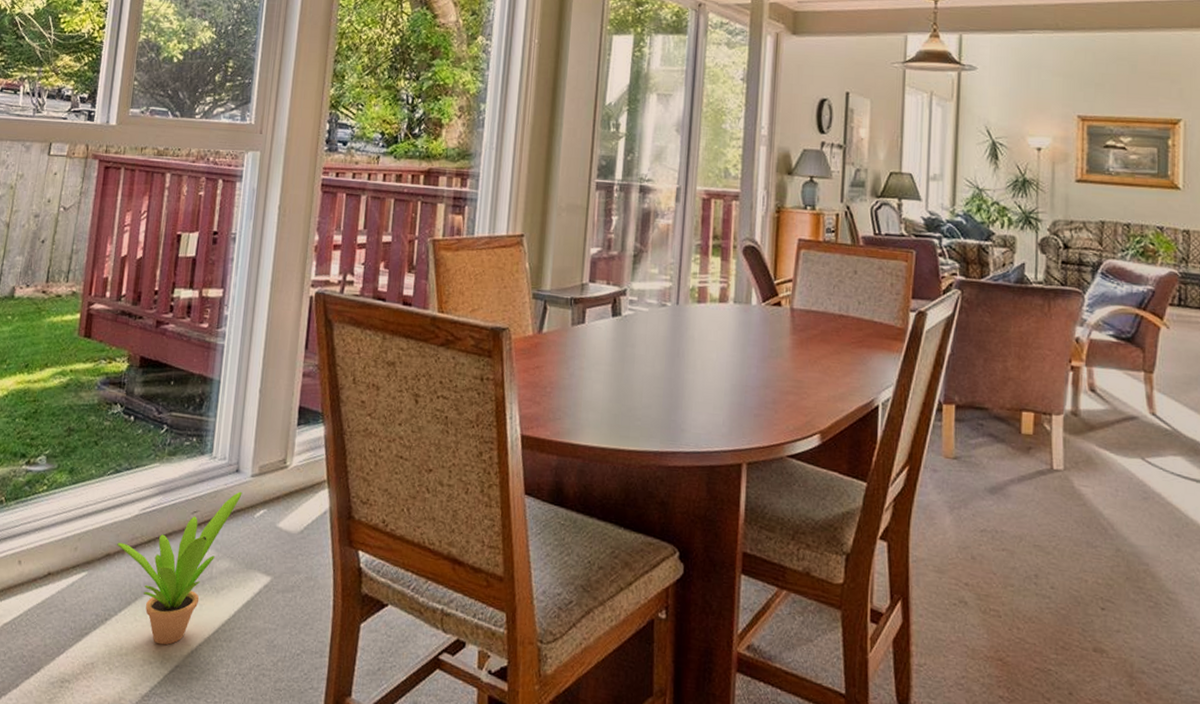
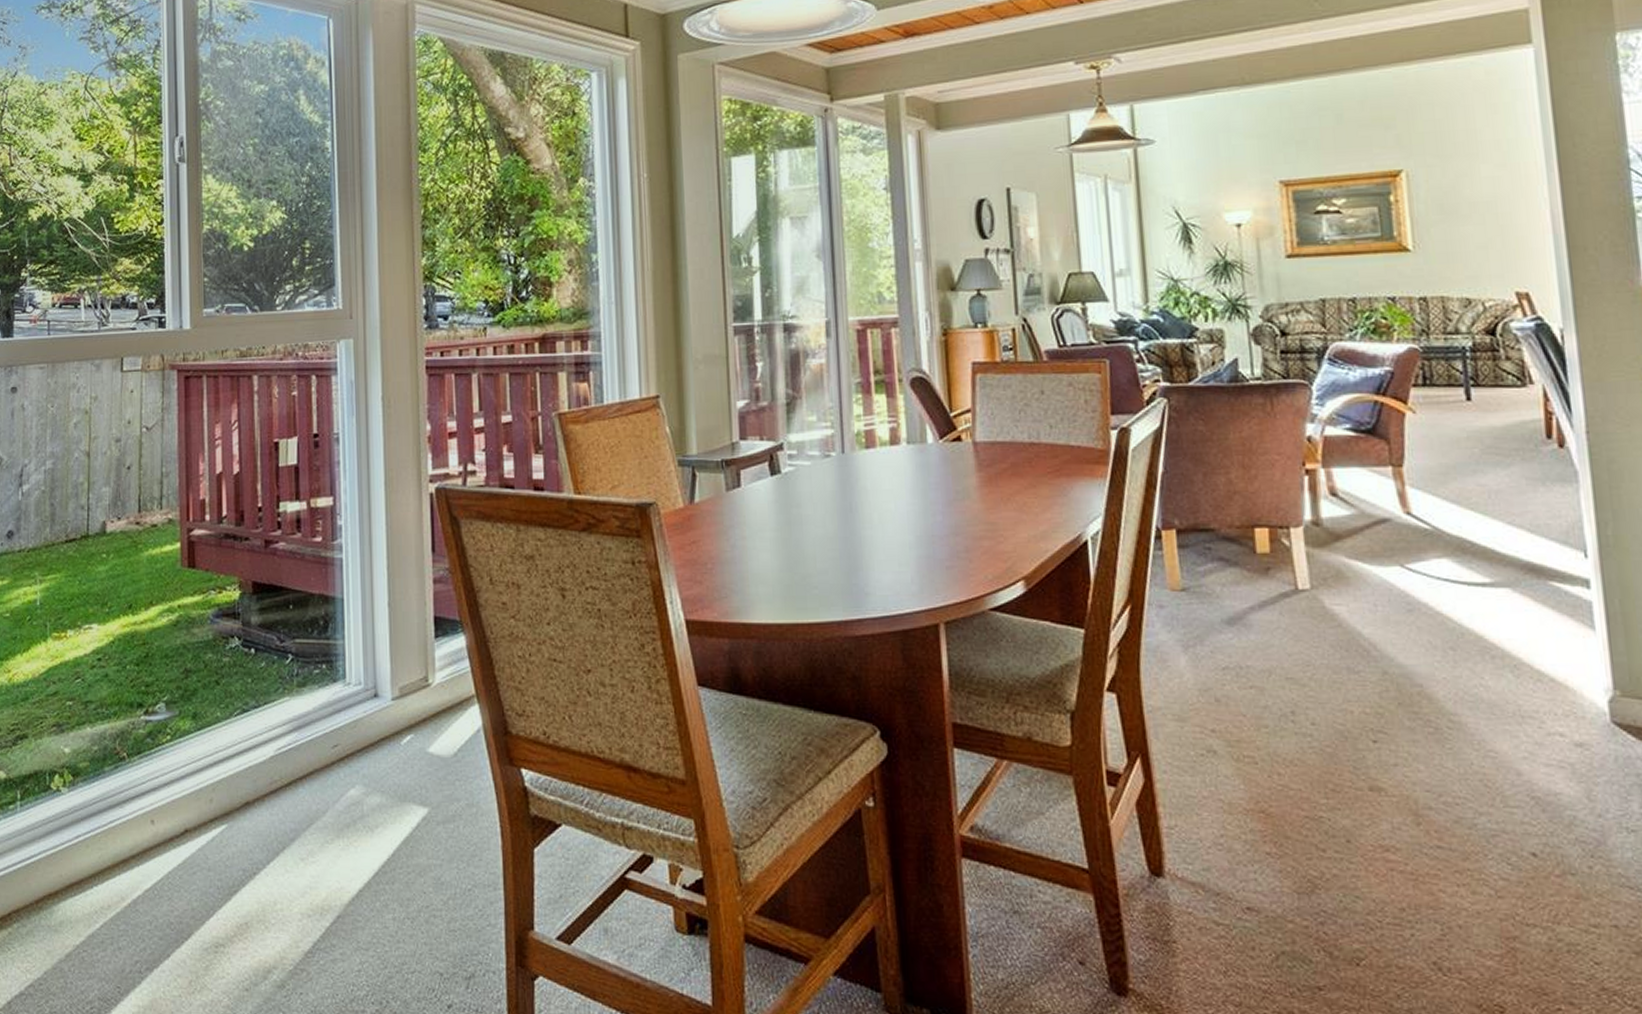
potted plant: present [117,491,242,646] -> none [255,717,384,895]

